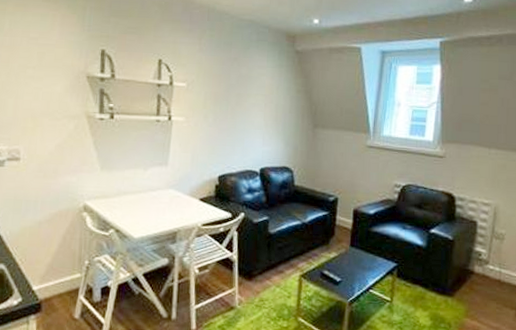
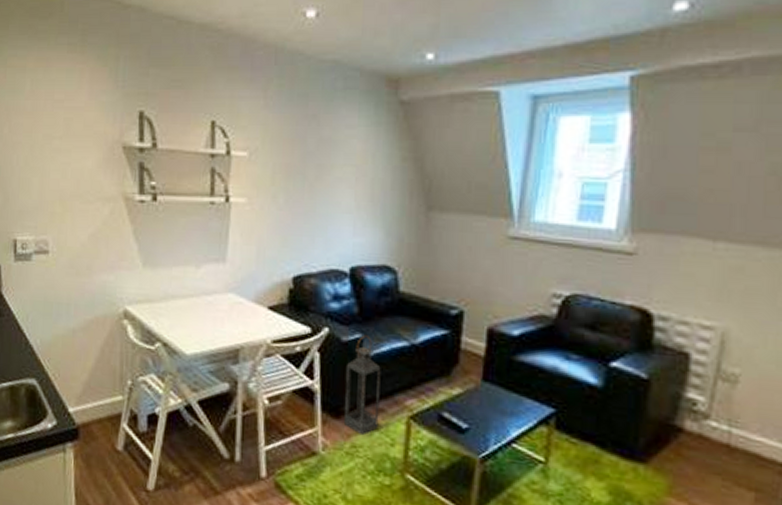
lantern: none [255,218,281,292] -> present [344,335,381,436]

